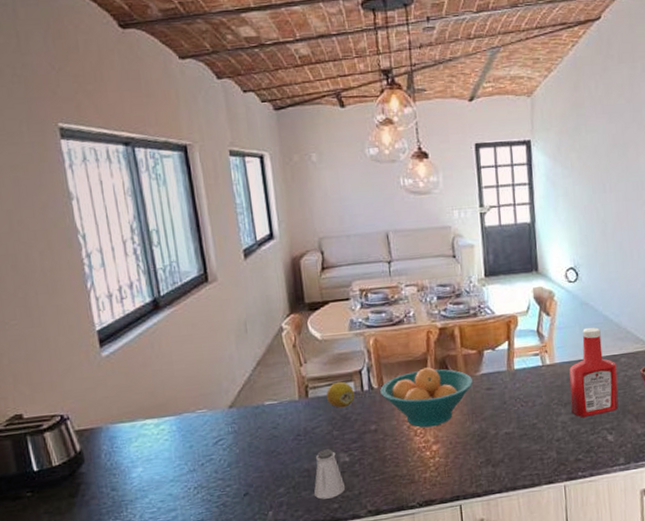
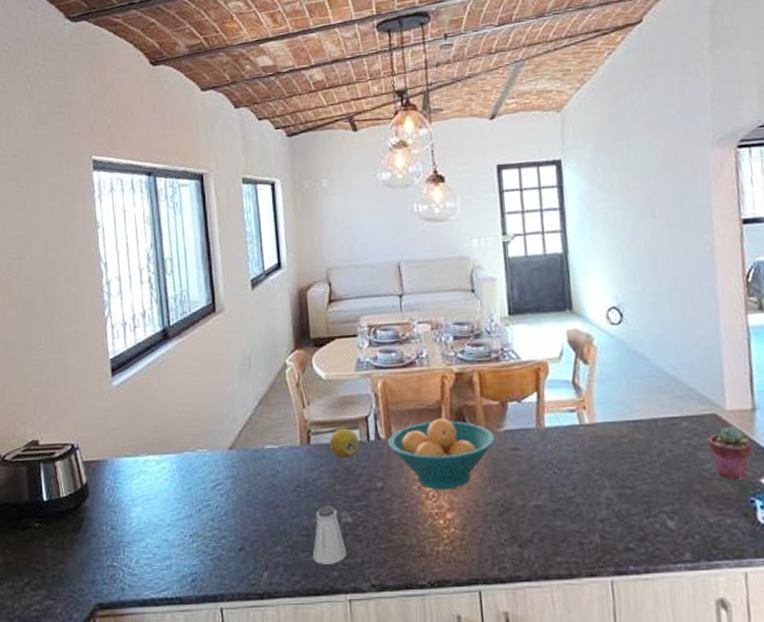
ketchup bottle: present [569,327,619,418] -> none [614,380,681,495]

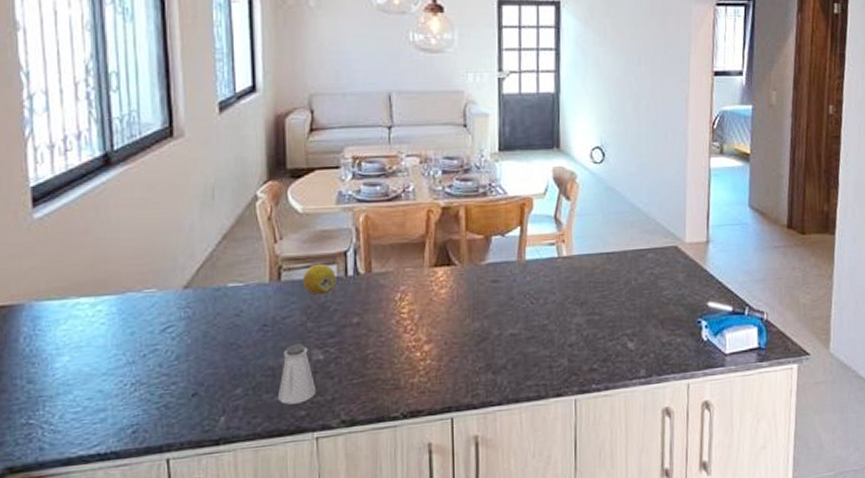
fruit bowl: present [388,418,496,490] -> none [367,252,477,324]
potted succulent: present [709,426,752,480] -> none [669,257,703,304]

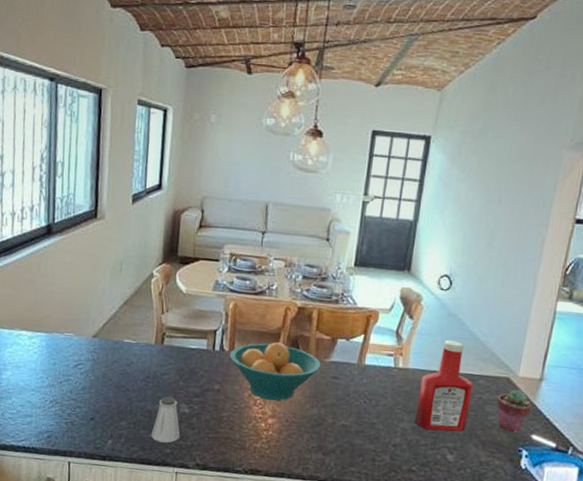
fruit: present [302,263,337,295] -> none [179,336,206,362]
fruit bowl: none [367,252,477,324] -> present [230,342,322,401]
ketchup bottle: none [588,216,643,320] -> present [415,340,473,432]
potted succulent: none [669,257,703,304] -> present [497,389,532,433]

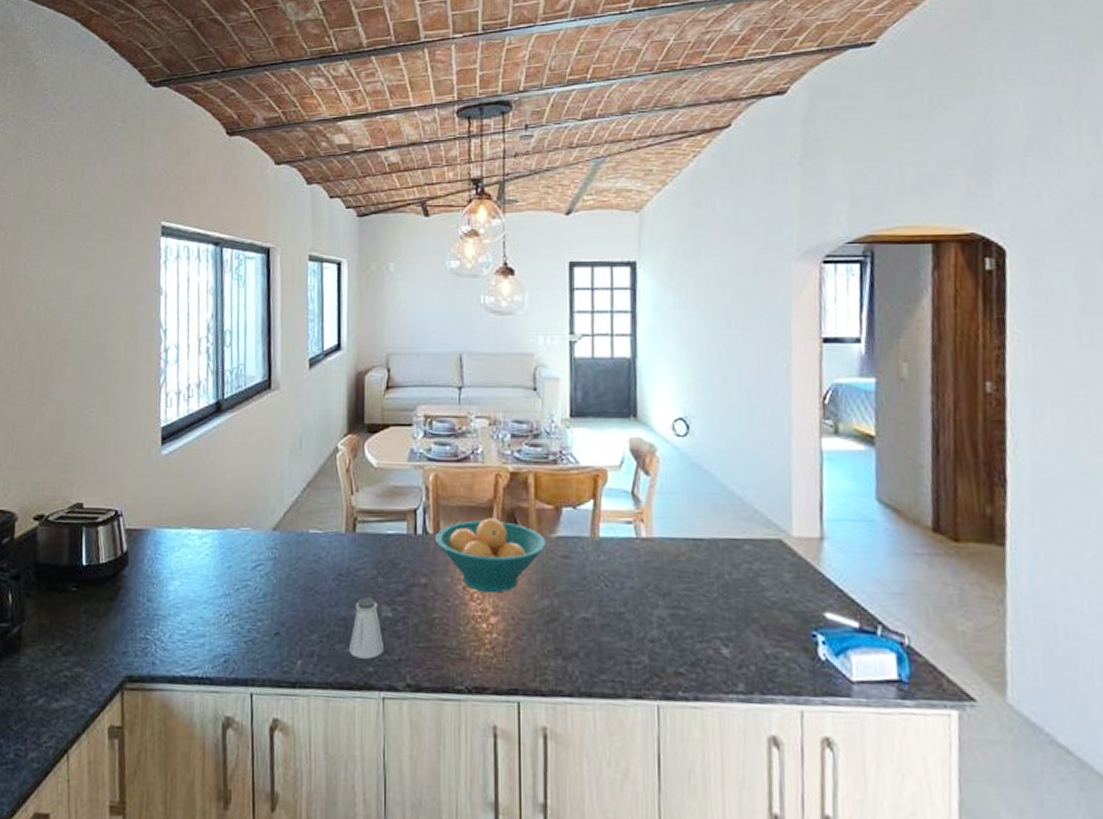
ketchup bottle: present [415,340,473,432] -> none [671,497,739,617]
potted succulent: present [497,389,532,433] -> none [772,554,817,611]

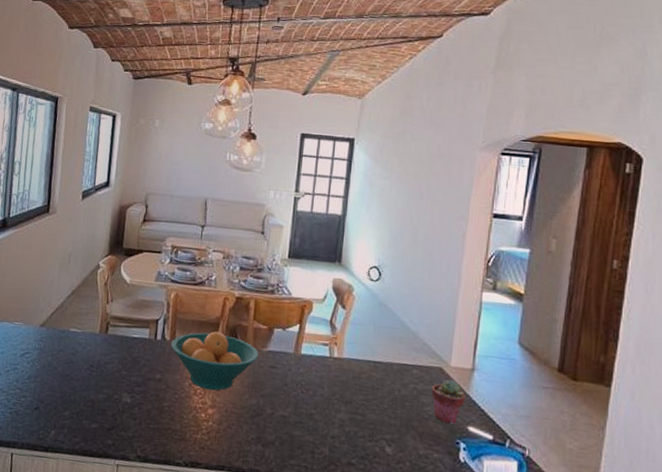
saltshaker: present [348,597,383,659] -> none [93,385,122,434]
potted succulent: none [772,554,817,611] -> present [431,379,465,424]

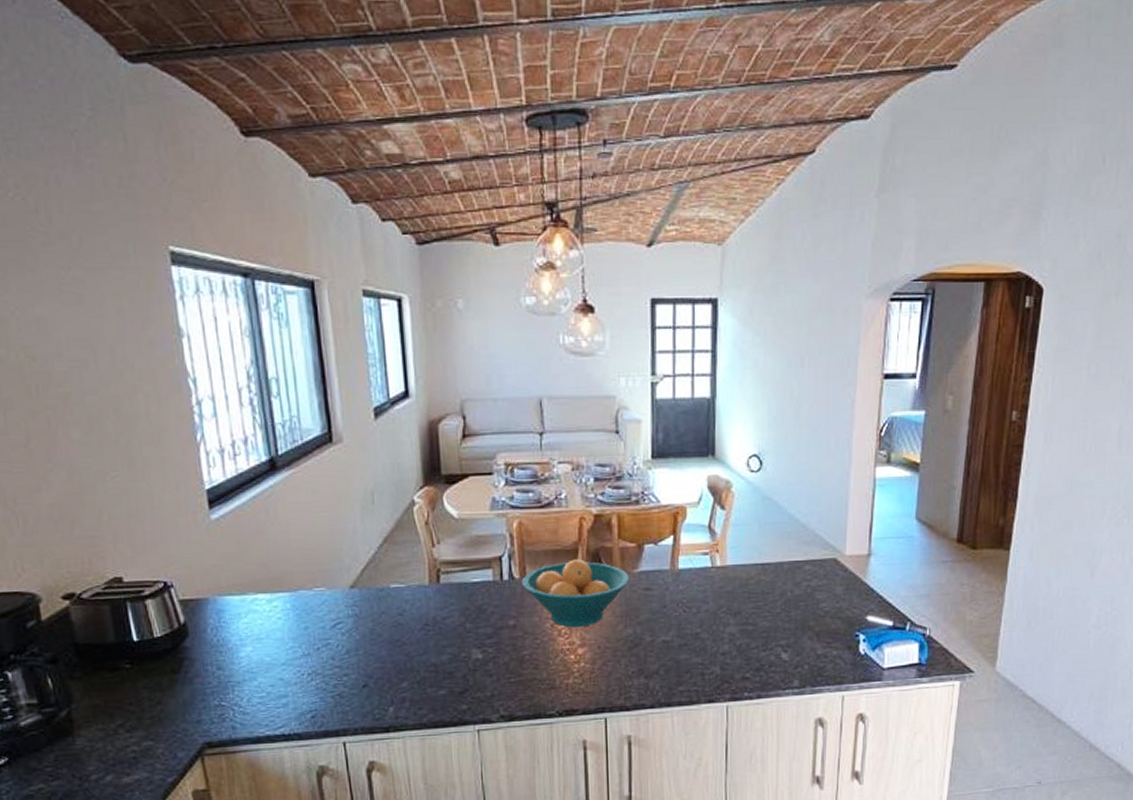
potted succulent: present [431,379,465,424] -> none [827,570,863,617]

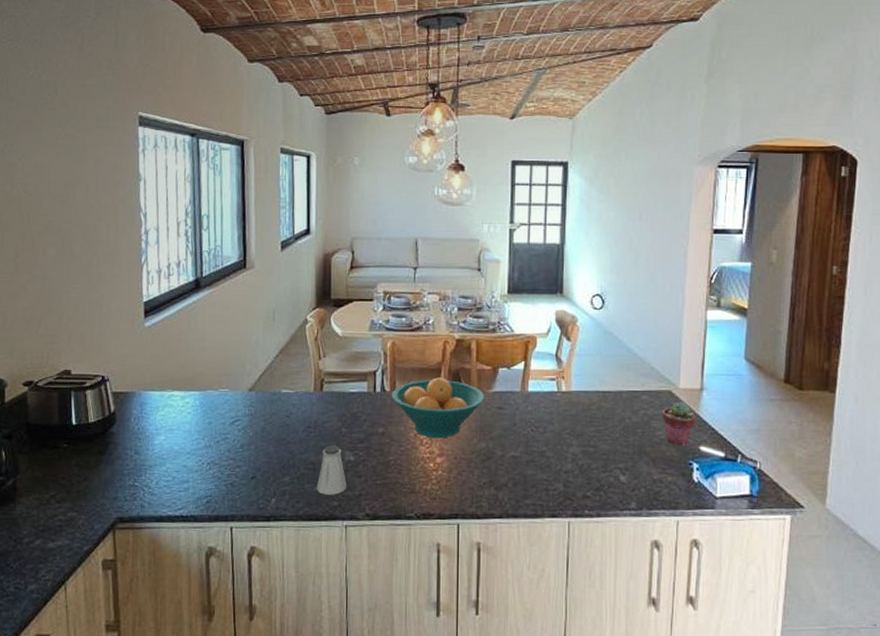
saltshaker: none [440,643,476,699] -> present [316,445,346,495]
potted succulent: none [827,570,863,617] -> present [662,402,696,446]

